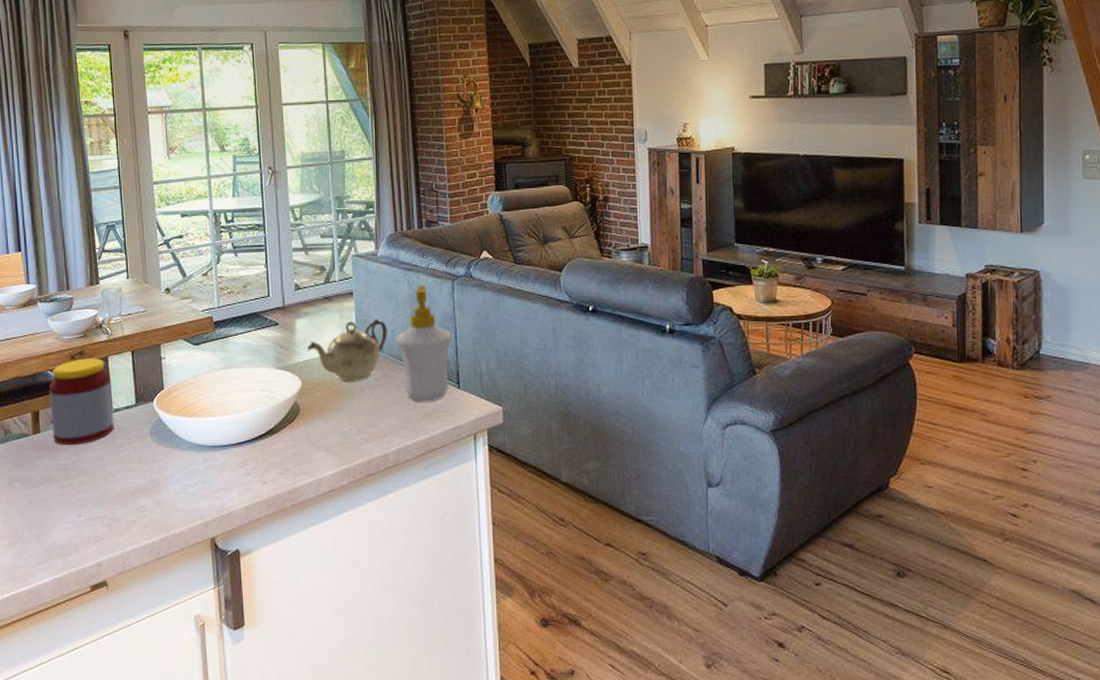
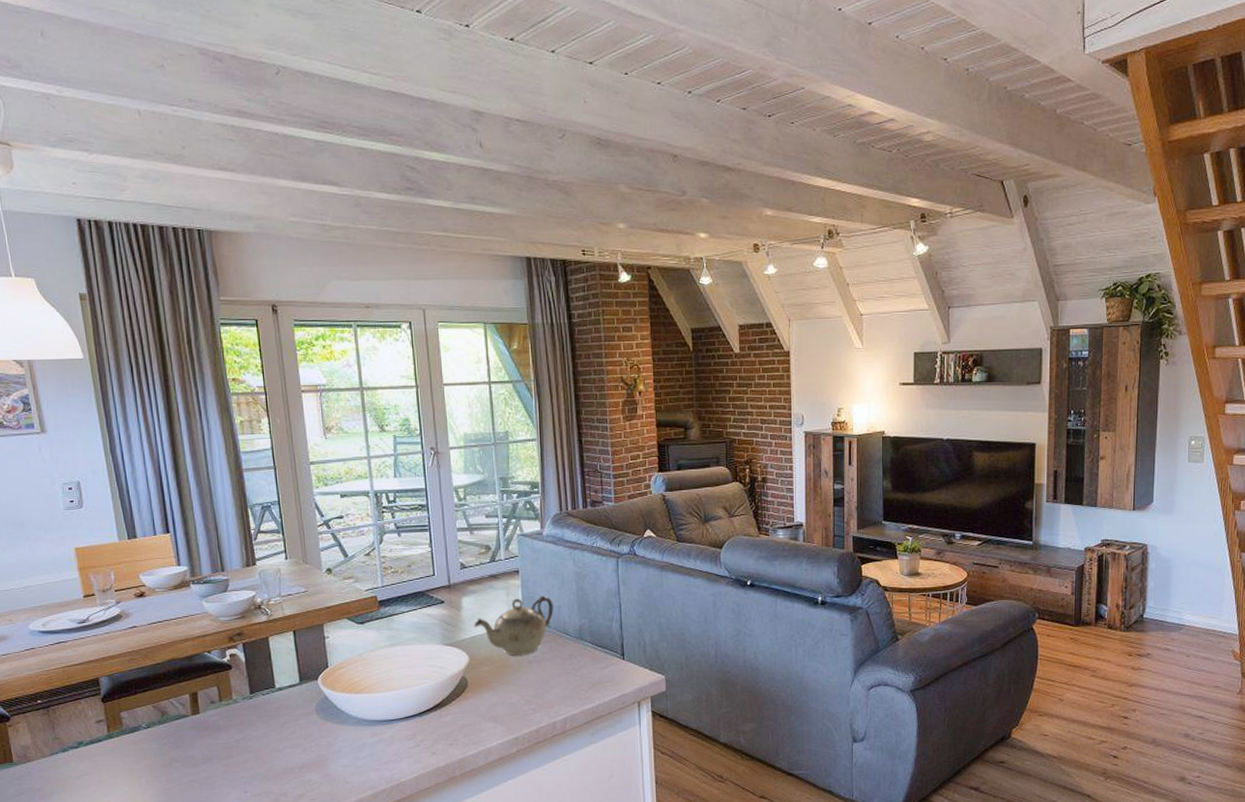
jar: present [49,358,114,445] -> none [206,639,278,724]
soap bottle: present [396,285,452,402] -> none [562,563,617,673]

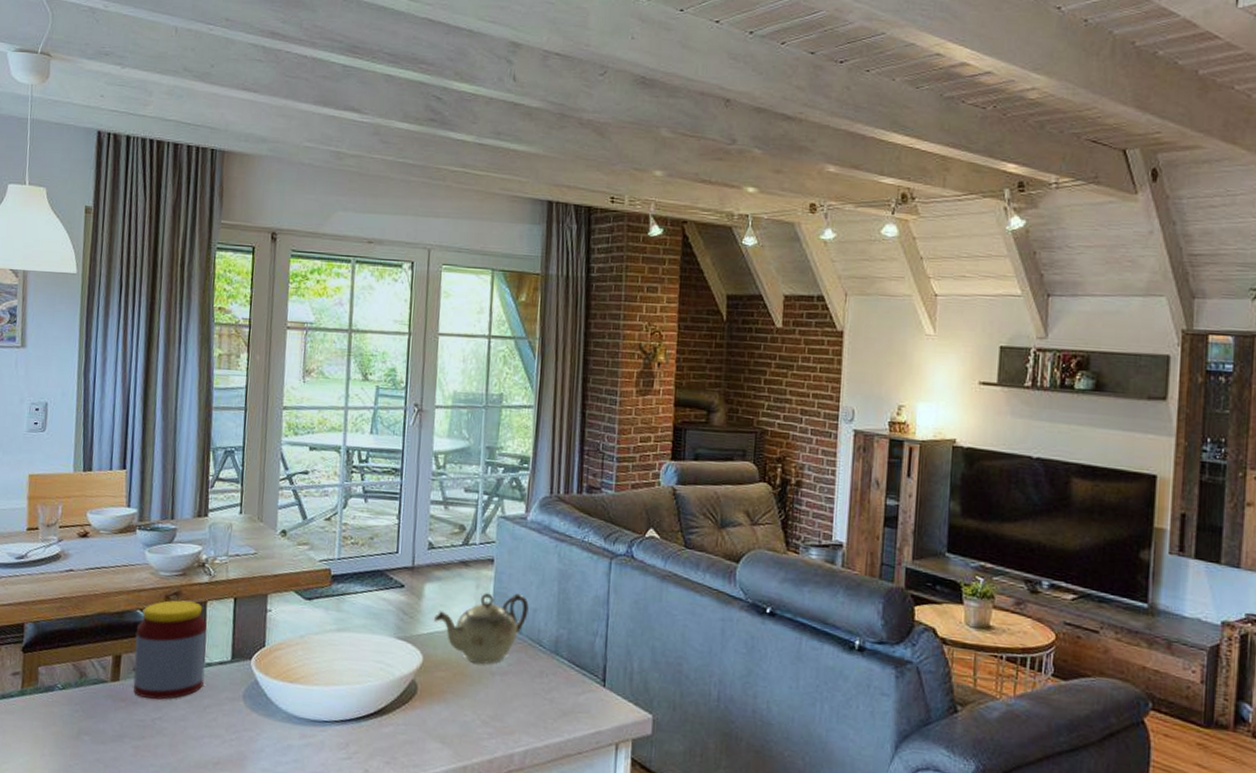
jar: none [206,639,278,724] -> present [133,600,207,700]

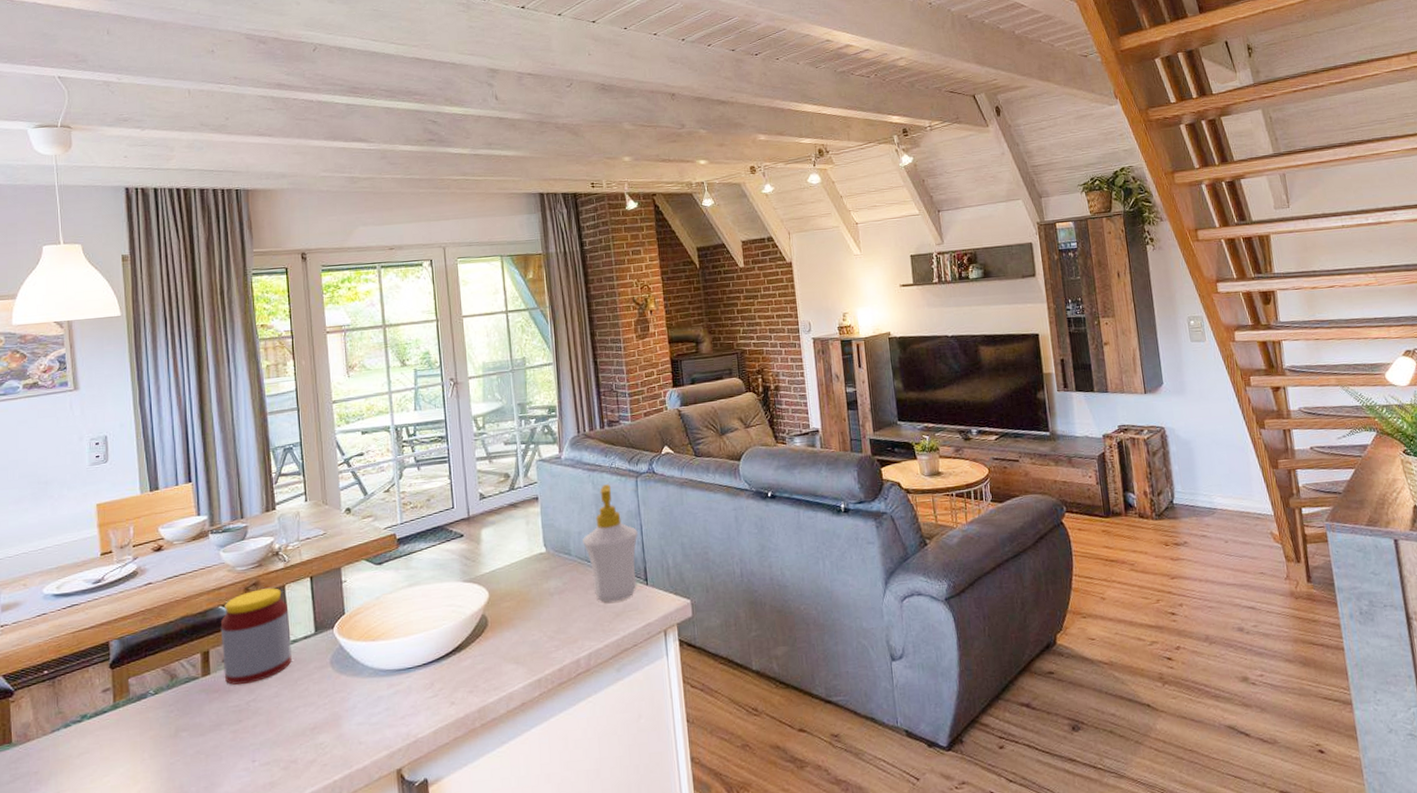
teapot: present [433,593,529,664] -> none [493,522,574,589]
soap bottle: none [537,560,603,699] -> present [583,484,638,603]

